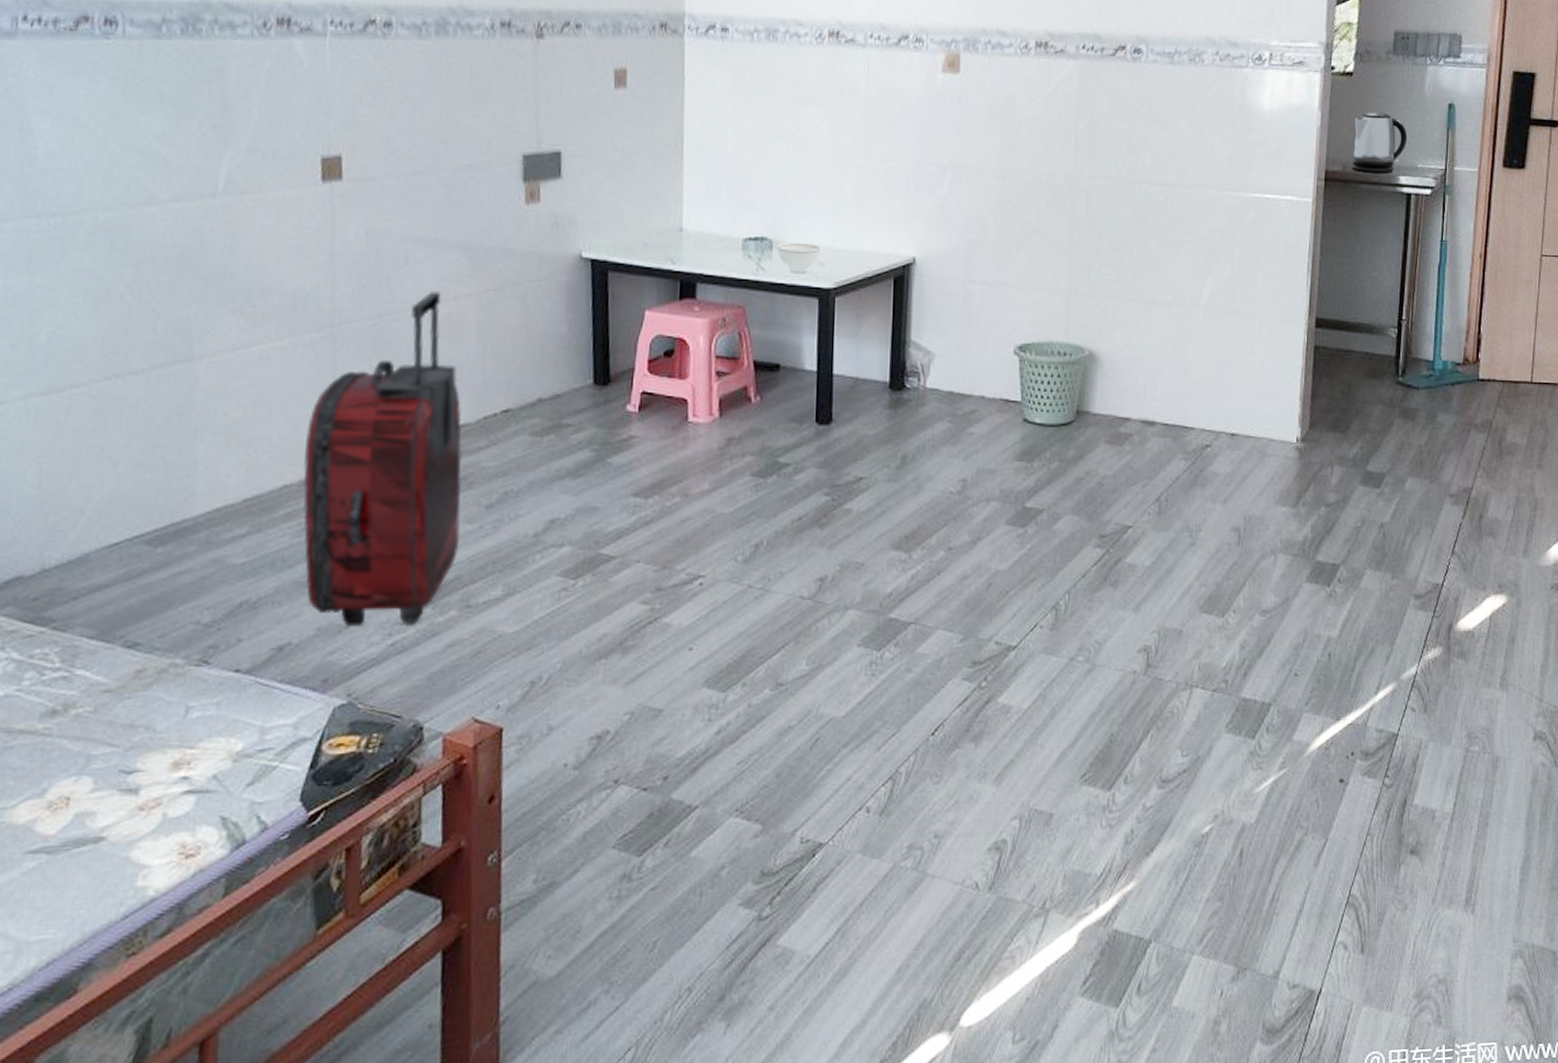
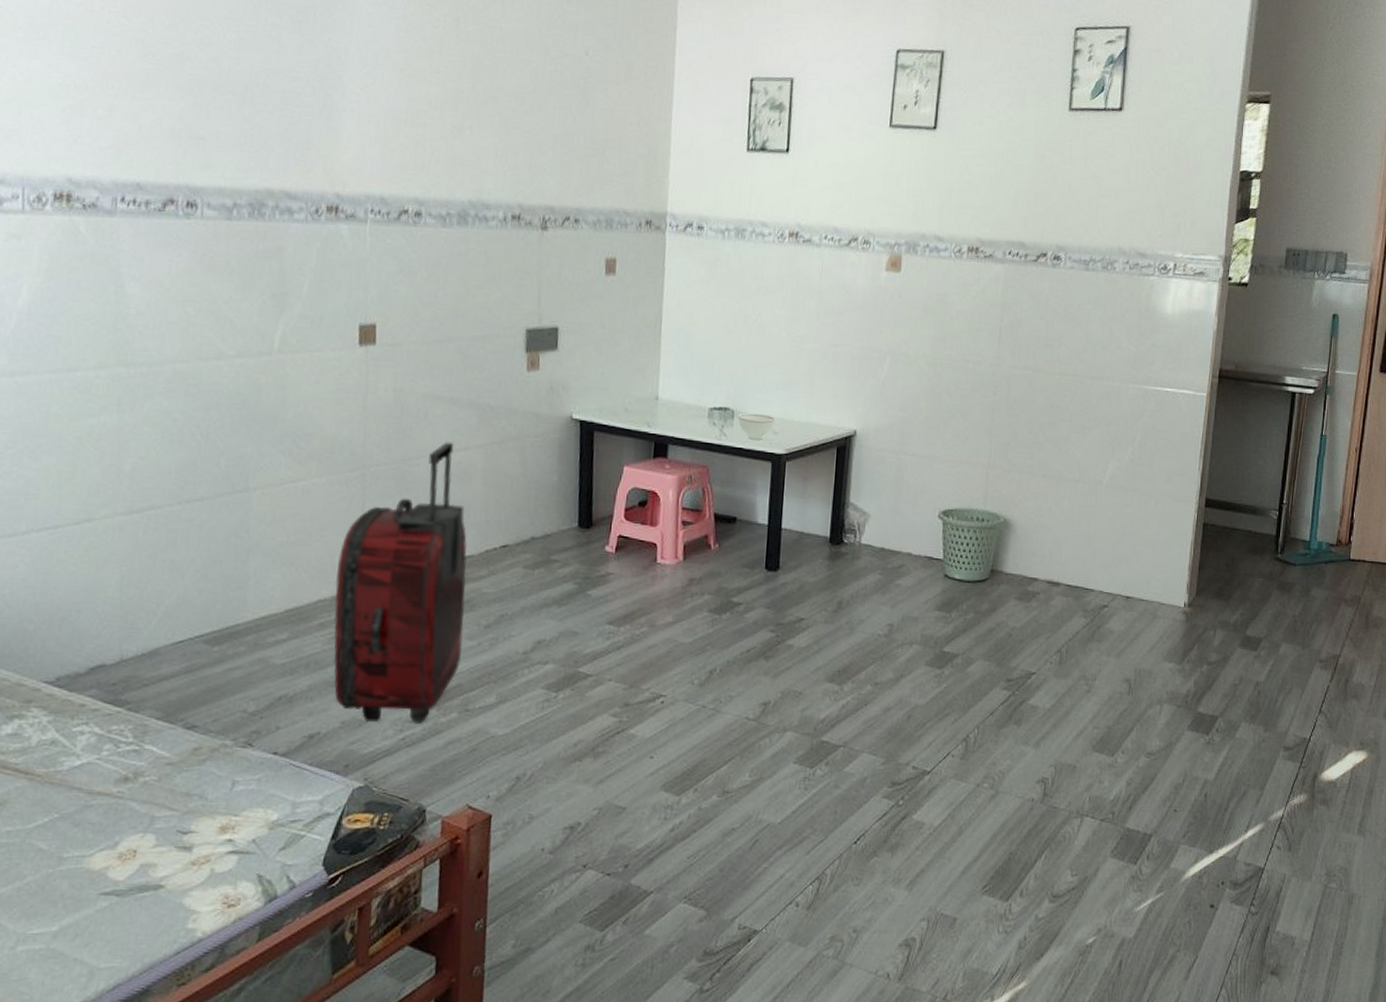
kettle: present [1352,112,1408,174] -> none [1244,319,1295,374]

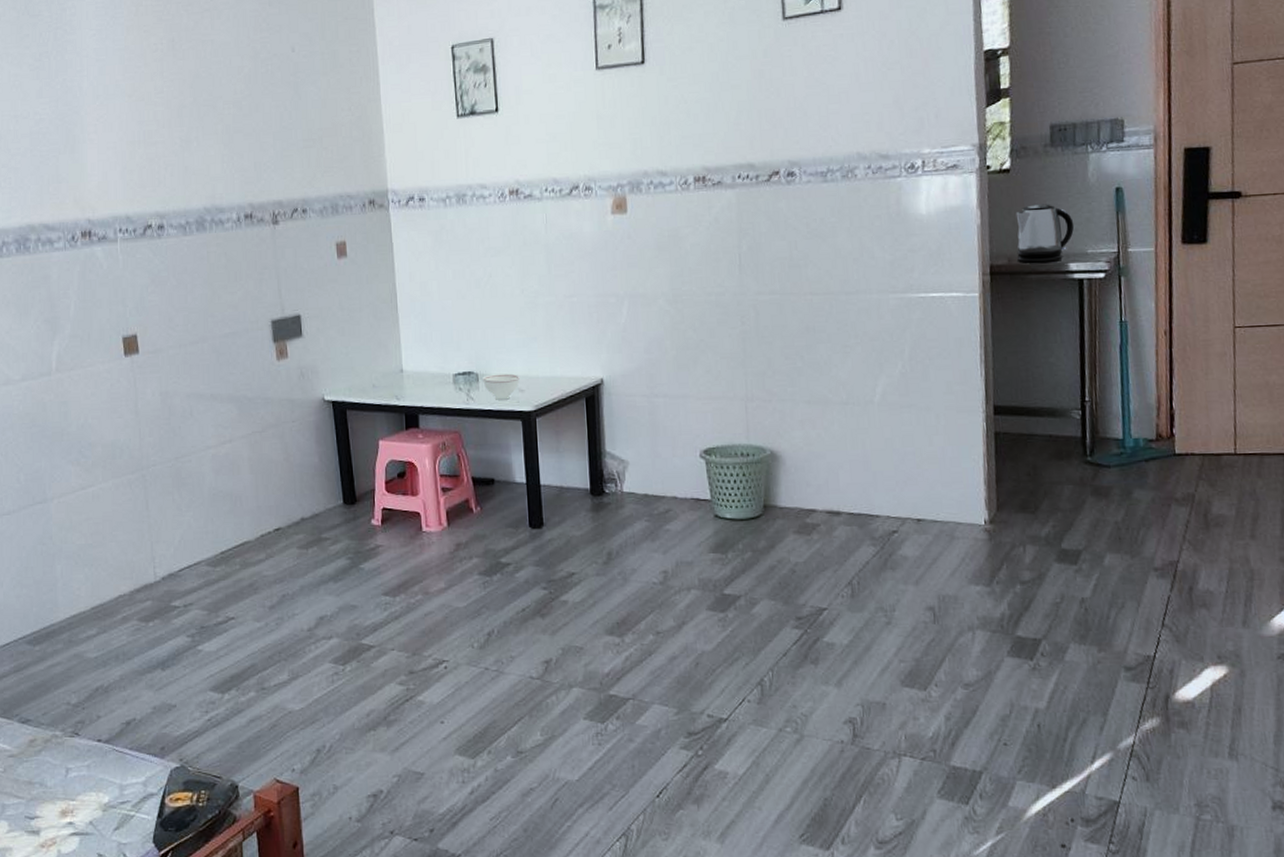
suitcase: present [333,442,467,724] -> none [132,436,252,705]
kettle: none [1244,319,1295,374] -> present [1015,204,1074,264]

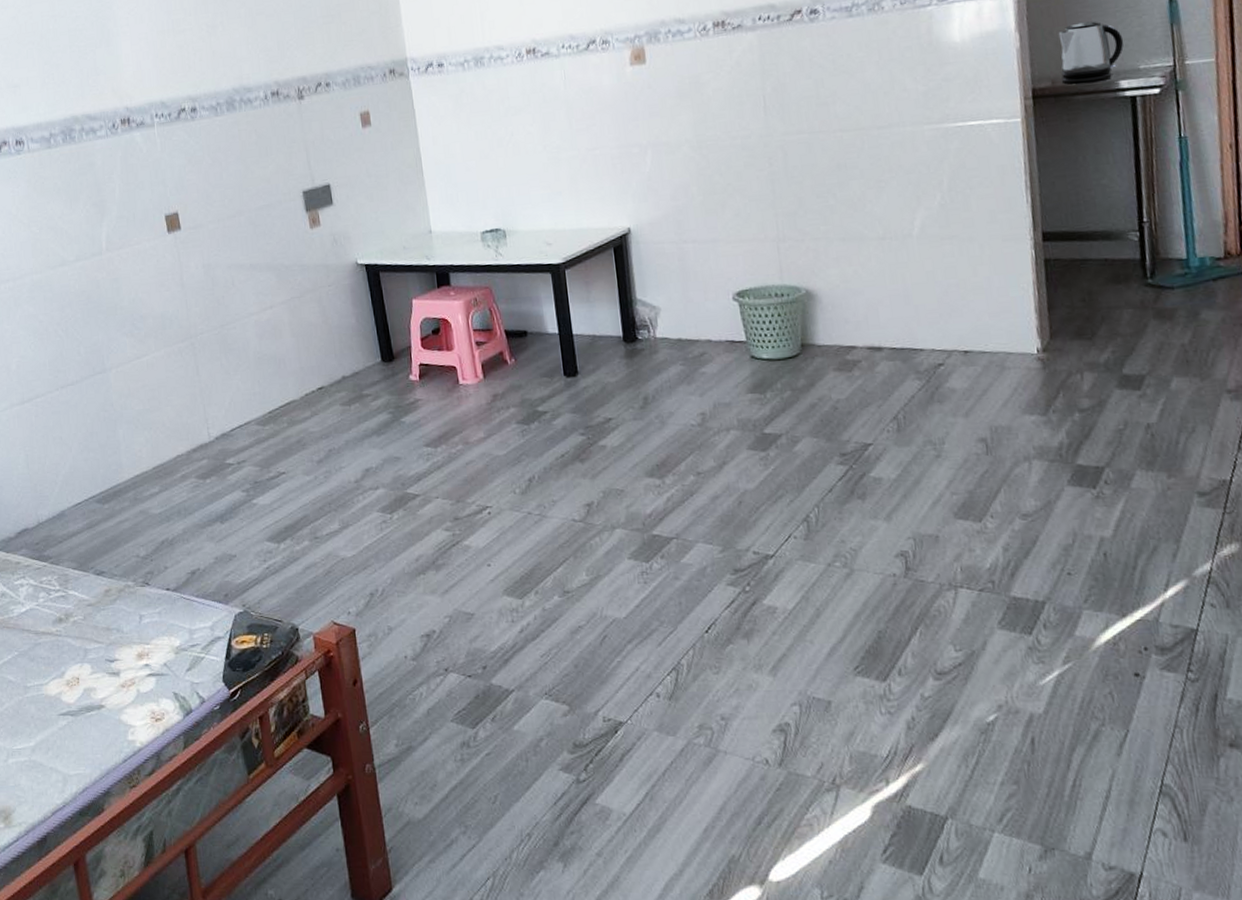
bowl: present [483,373,521,400] -> none [510,228,548,255]

